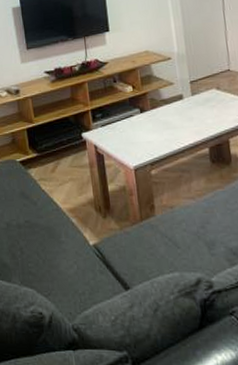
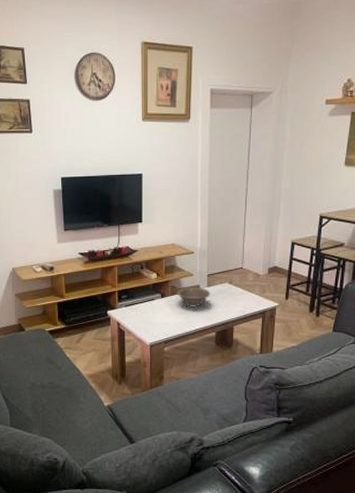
decorative bowl: none [157,96,197,121] -> present [177,286,211,307]

